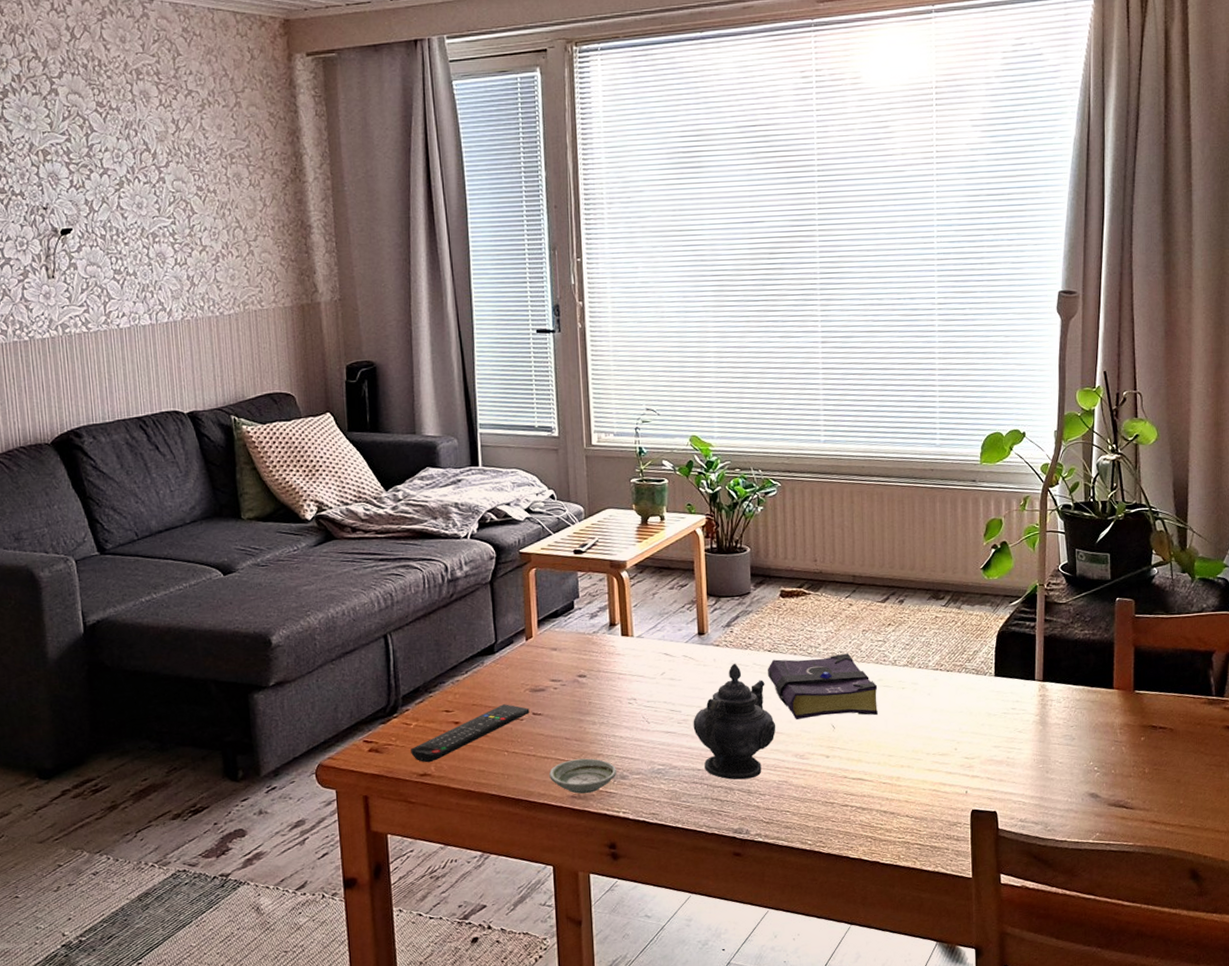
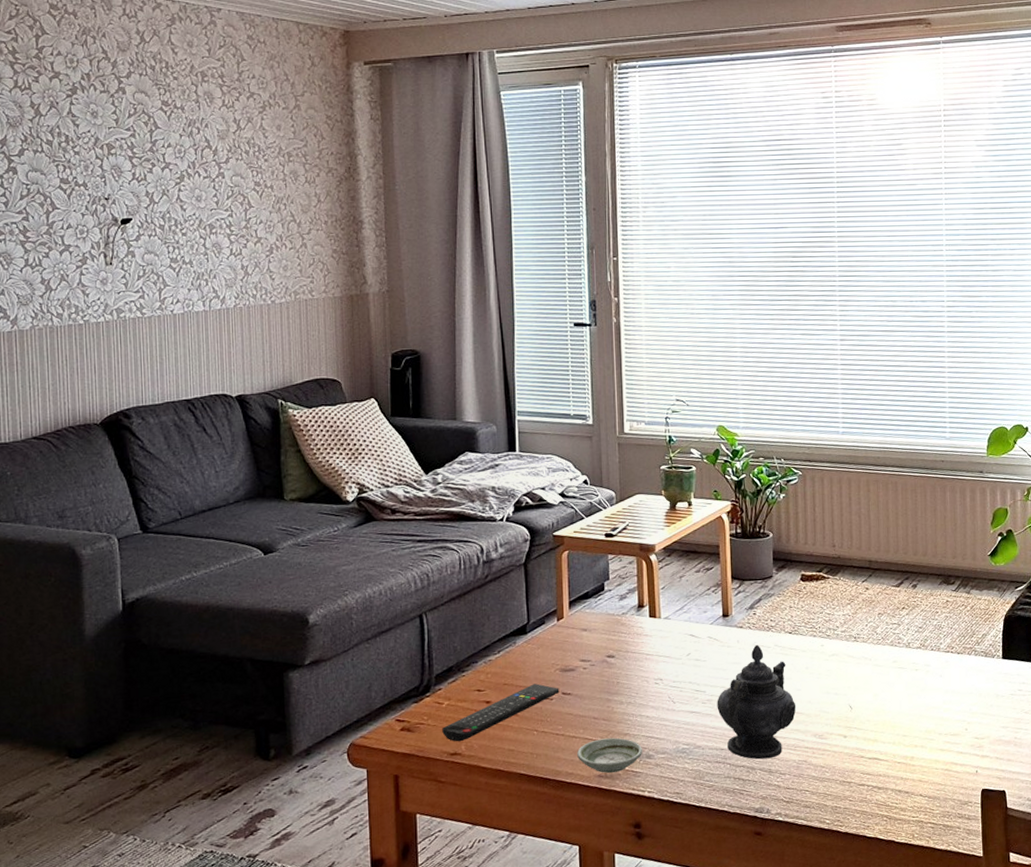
book: present [768,653,878,719] -> none [789,636,893,700]

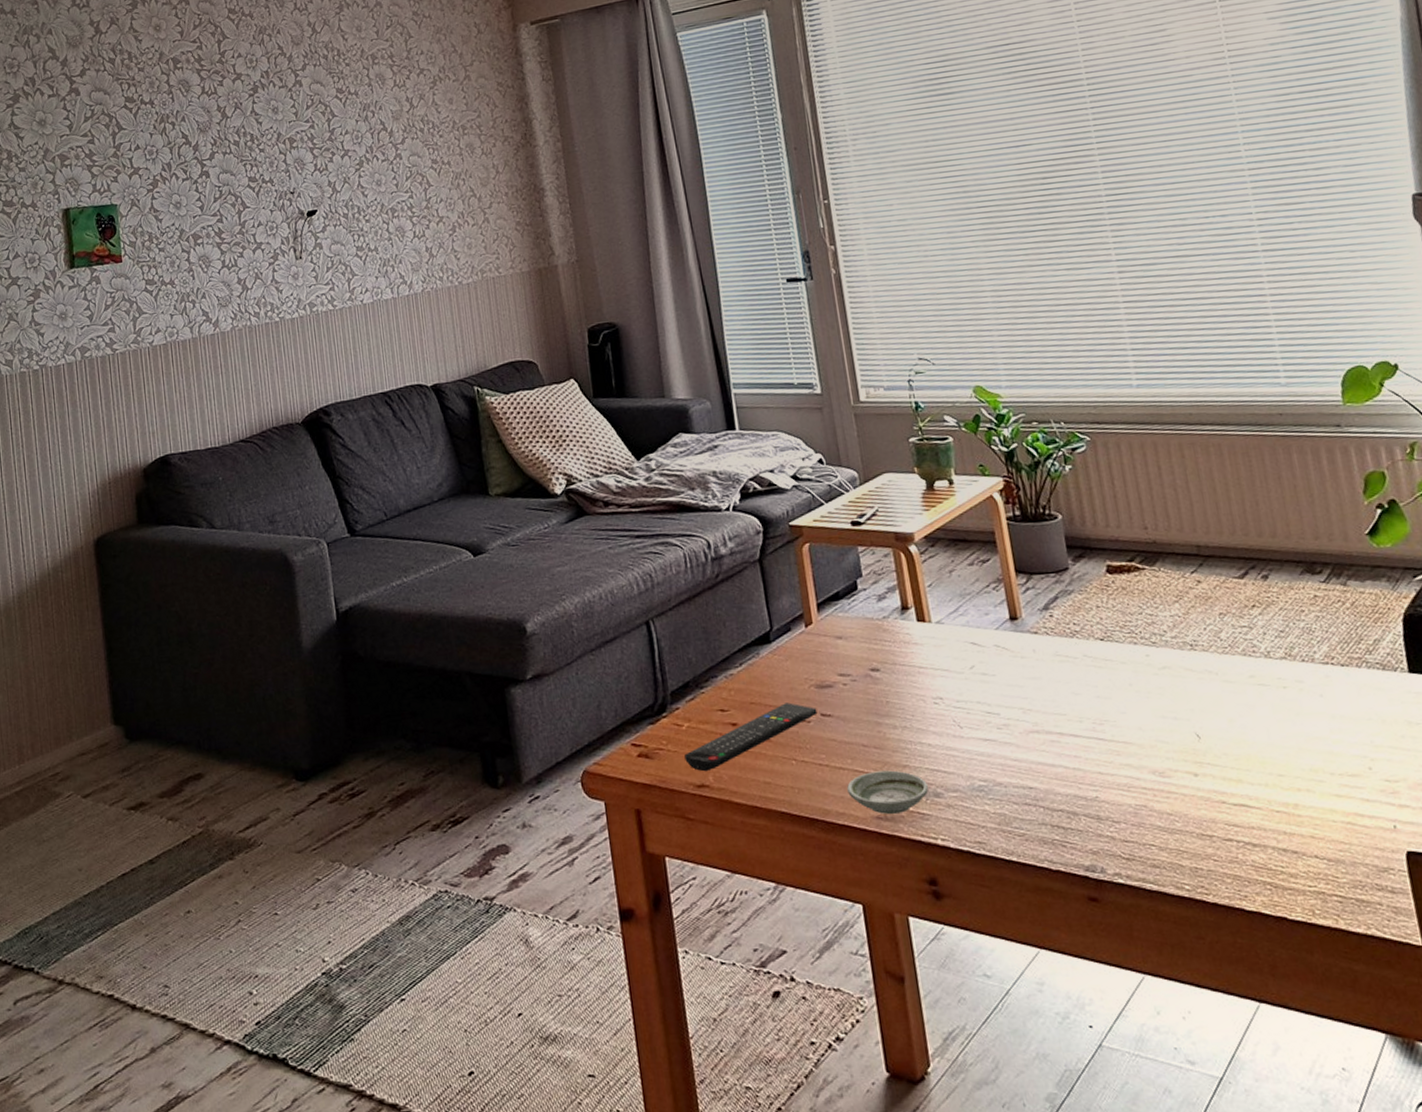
teapot: present [717,644,796,760] -> none [1016,654,1123,802]

